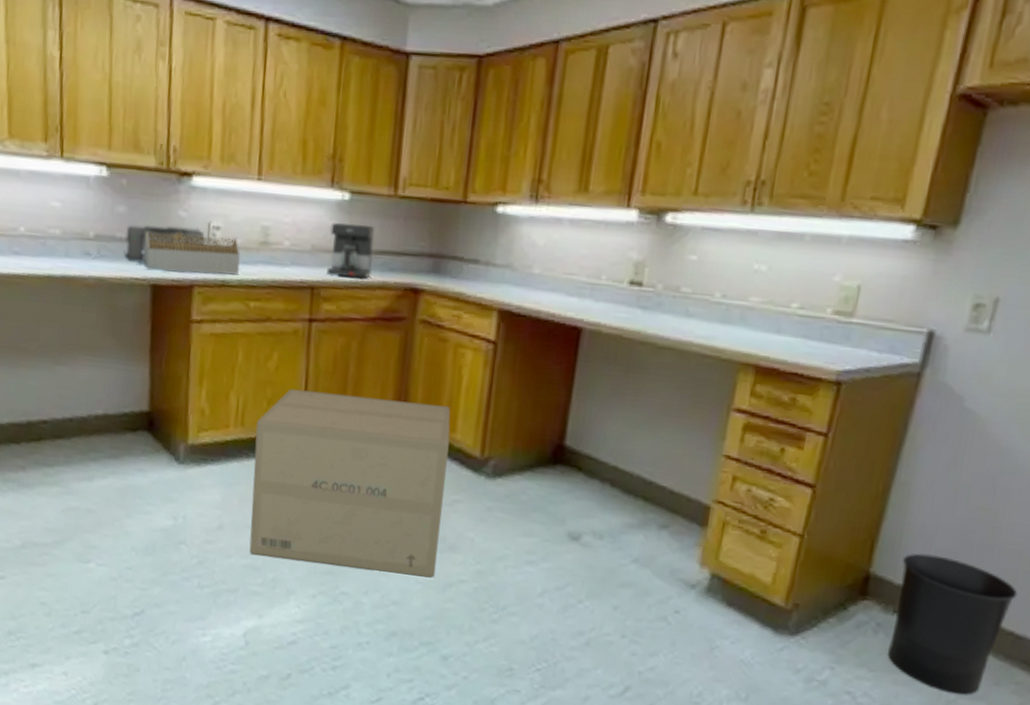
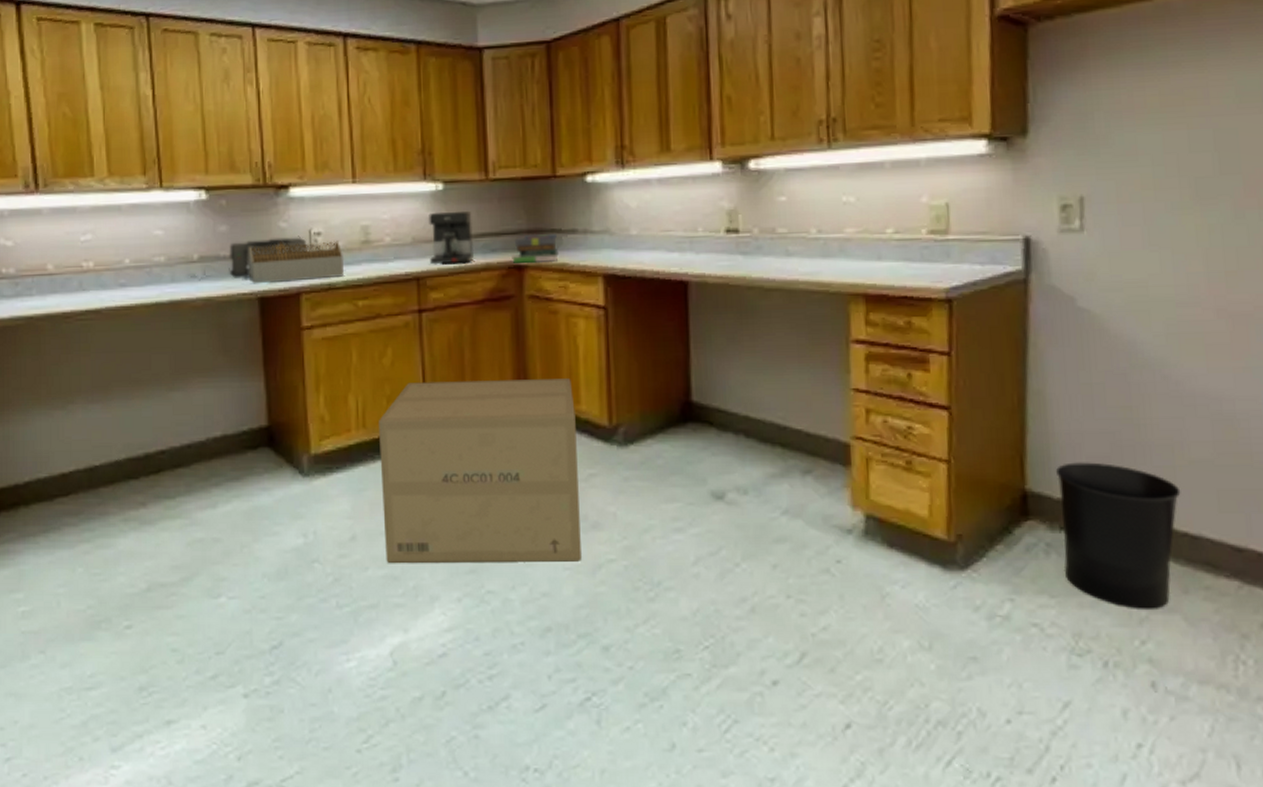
books: none [409,258,458,290] -> present [512,233,559,264]

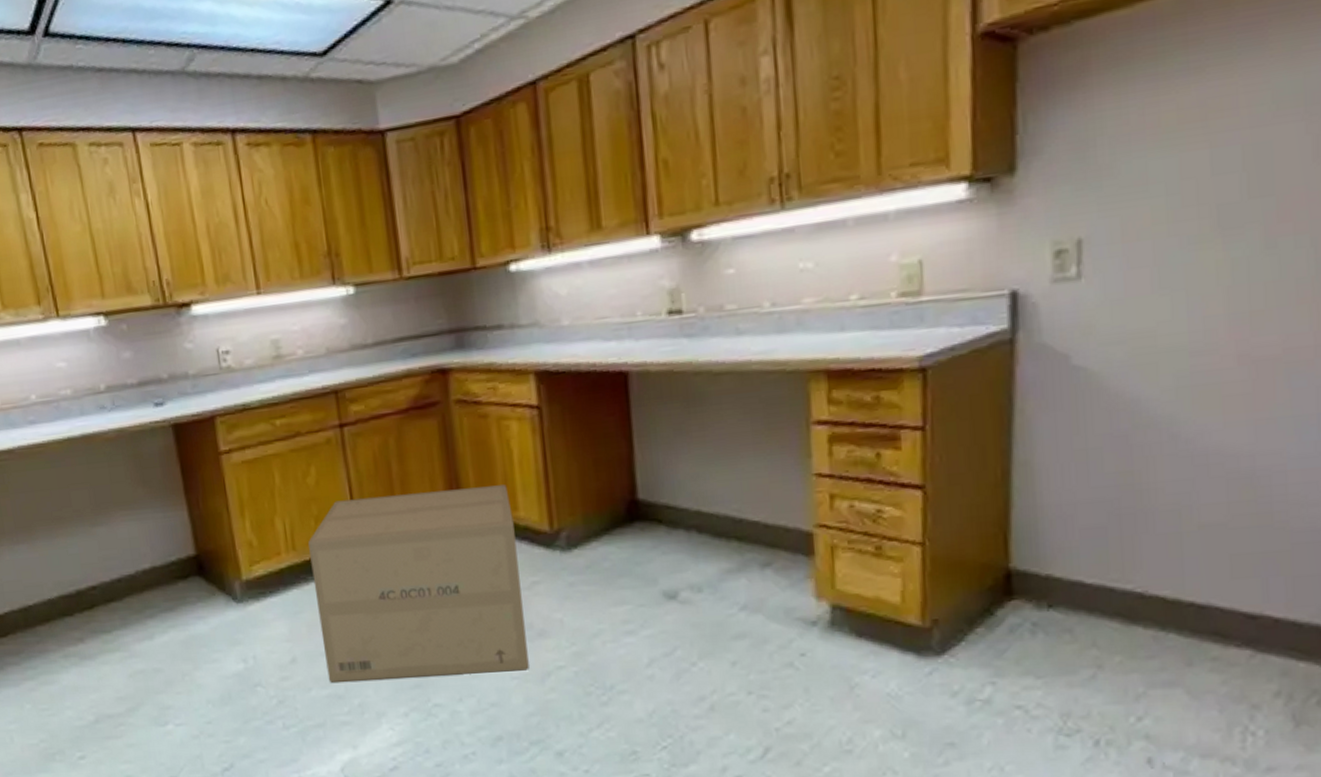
printer: present [229,236,307,278] -> none [136,356,217,407]
file organizer: present [248,240,344,284] -> none [155,358,258,411]
coffee maker: present [428,210,475,265] -> none [341,314,394,376]
books: present [512,233,559,264] -> none [434,331,485,367]
waste bin: present [1056,462,1181,609] -> none [1045,534,1188,684]

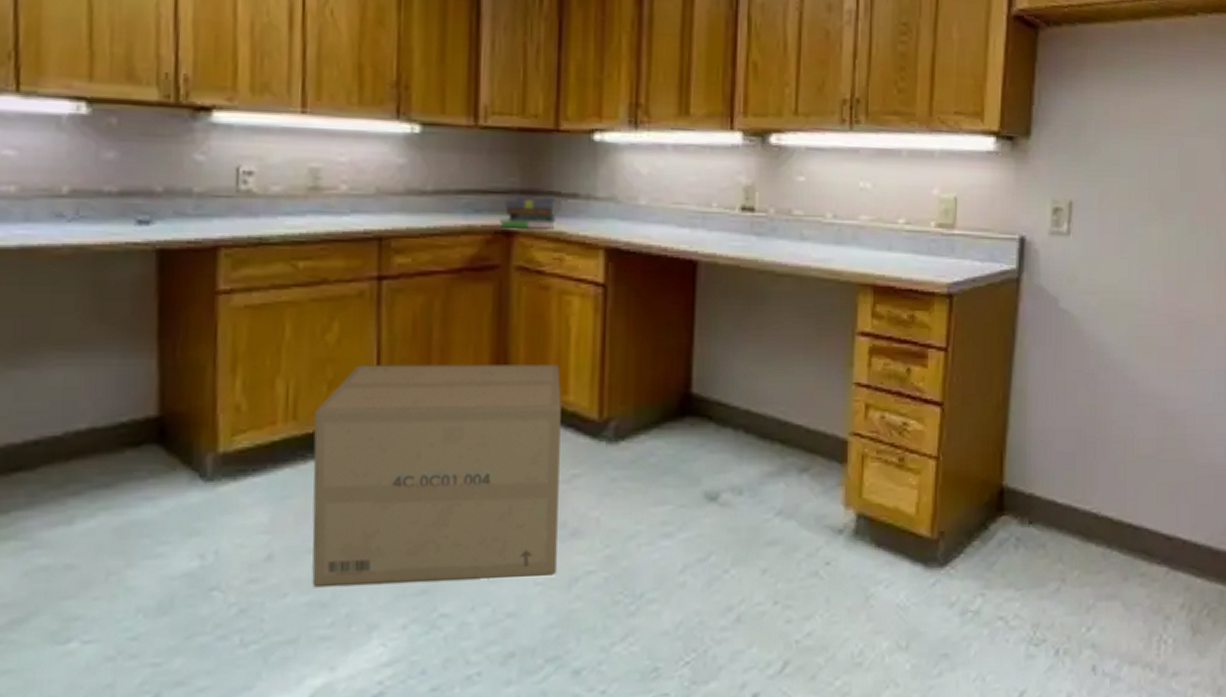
books: none [434,331,485,367] -> present [499,195,556,230]

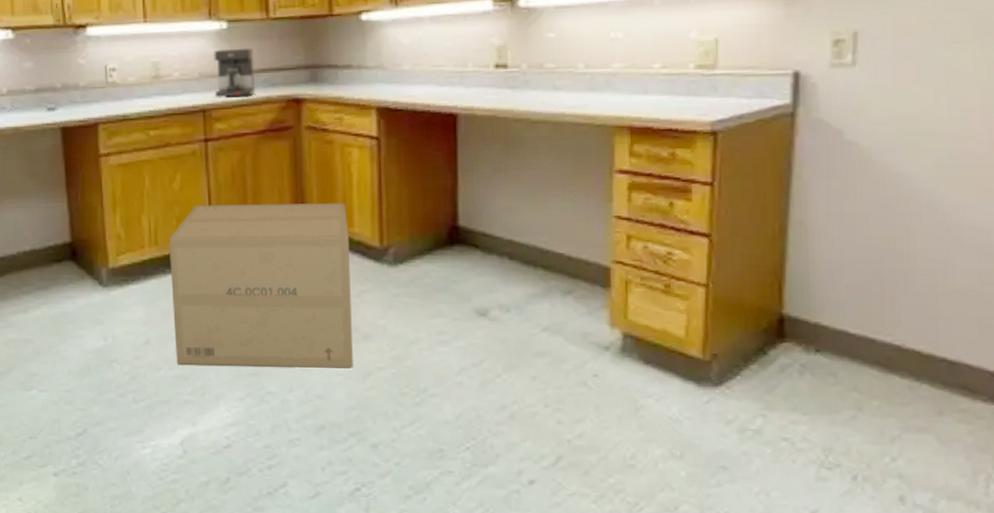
coffee maker: none [397,159,454,224] -> present [214,47,256,98]
books: present [499,195,556,230] -> none [291,69,335,97]

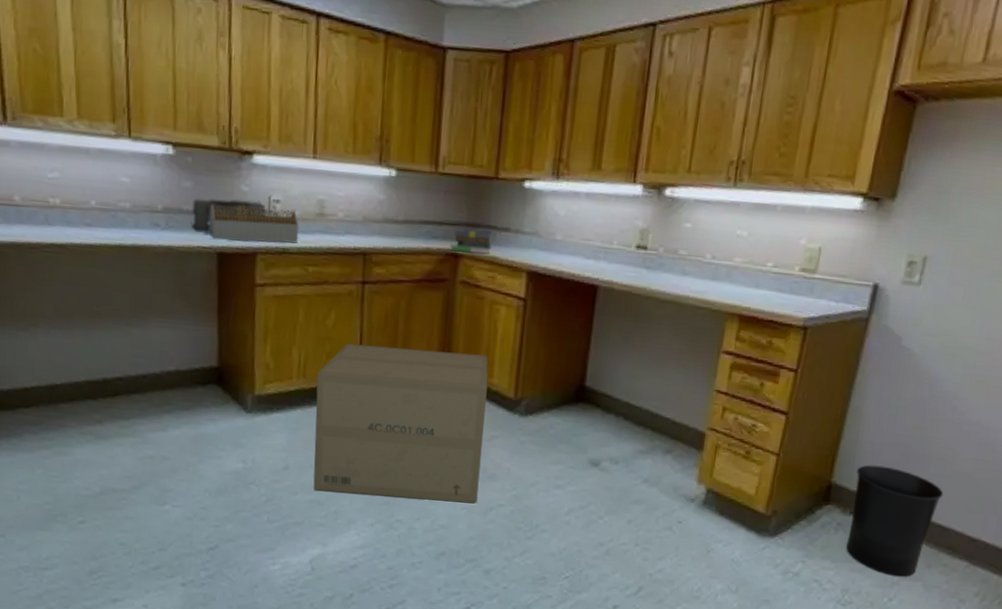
printer: none [34,71,104,110] -> present [191,198,266,233]
file organizer: none [50,76,137,115] -> present [209,204,299,244]
coffee maker: present [214,47,256,98] -> none [377,196,419,246]
books: none [291,69,335,97] -> present [450,227,492,254]
waste bin: none [815,289,942,429] -> present [846,464,944,577]

